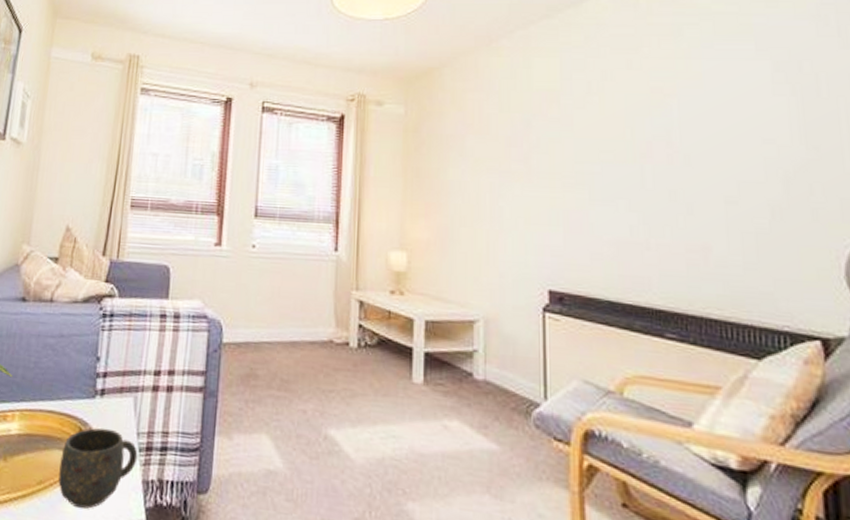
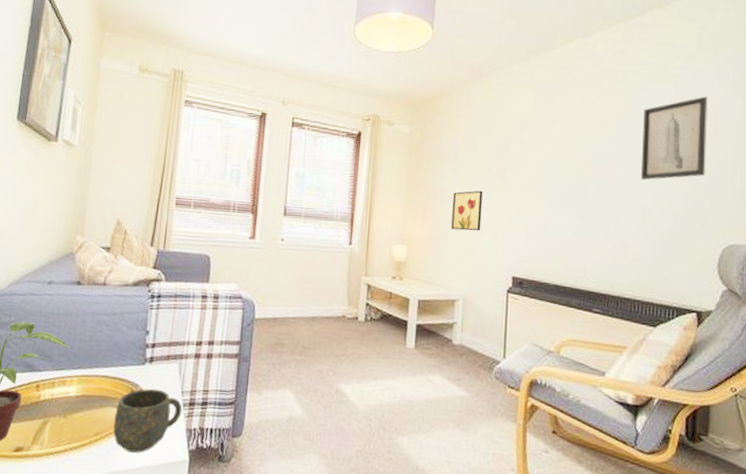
wall art: none [463,180,502,232] -> present [451,190,483,231]
wall art: none [712,49,811,161] -> present [640,96,708,181]

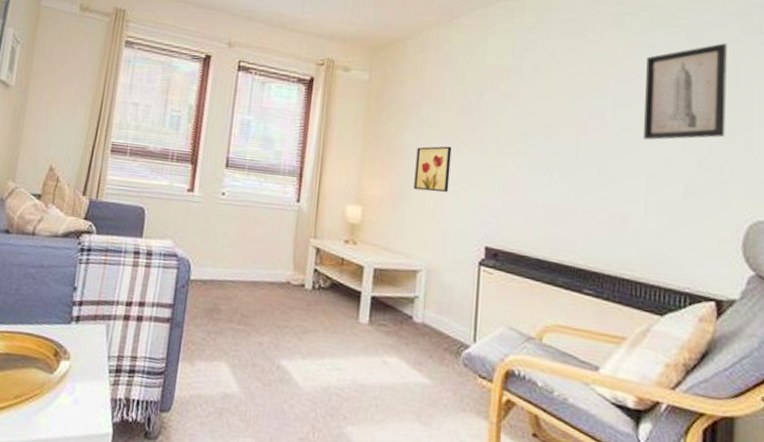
mug: present [113,388,183,453] -> none [34,350,108,422]

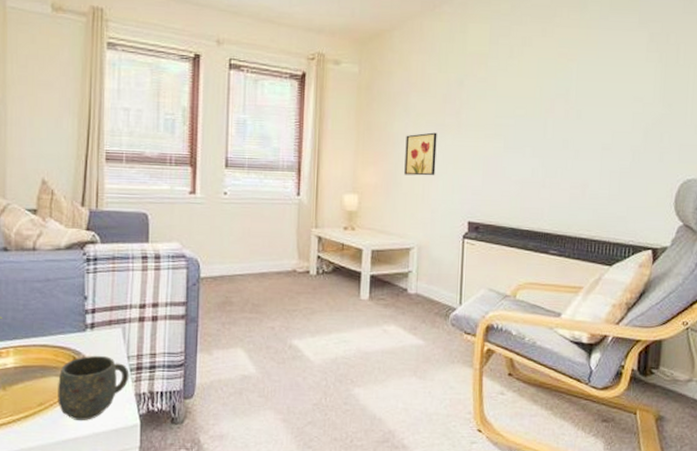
mug: none [34,350,108,422] -> present [58,355,130,420]
wall art: present [642,43,727,140] -> none [600,23,671,116]

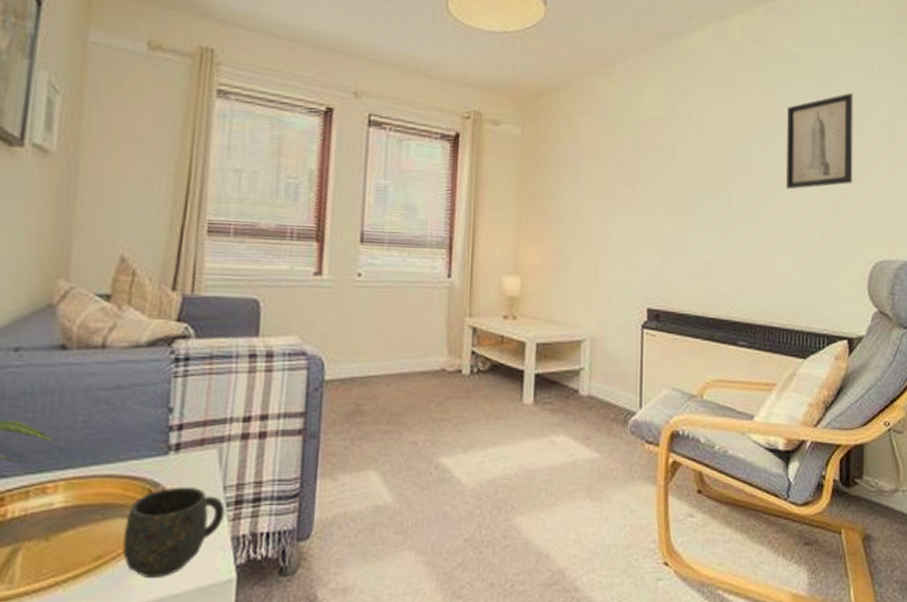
wall art: present [404,132,437,176] -> none [574,205,611,255]
wall art: none [600,23,671,116] -> present [785,93,853,190]

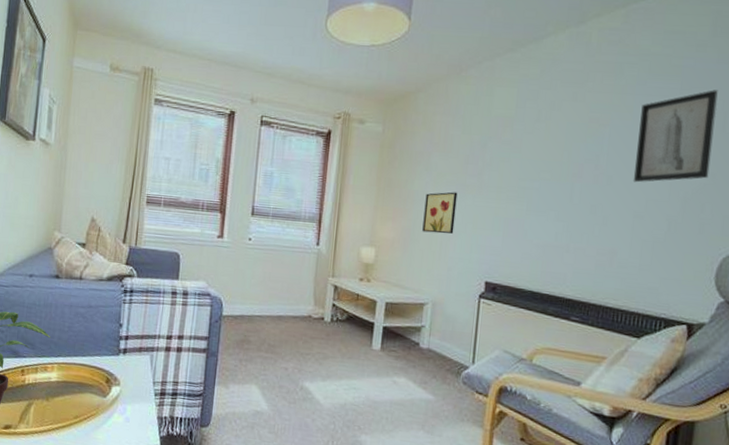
mug: present [122,486,225,578] -> none [91,378,154,436]
wall art: none [574,205,611,255] -> present [422,192,458,234]

